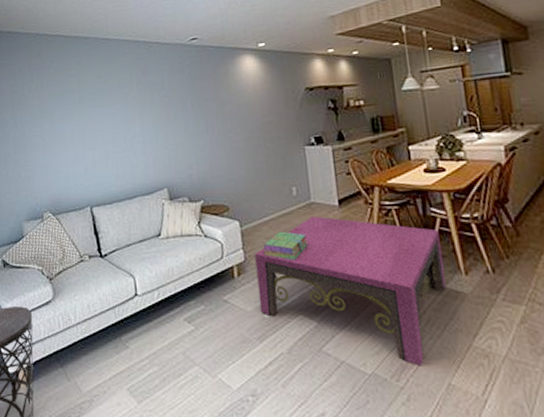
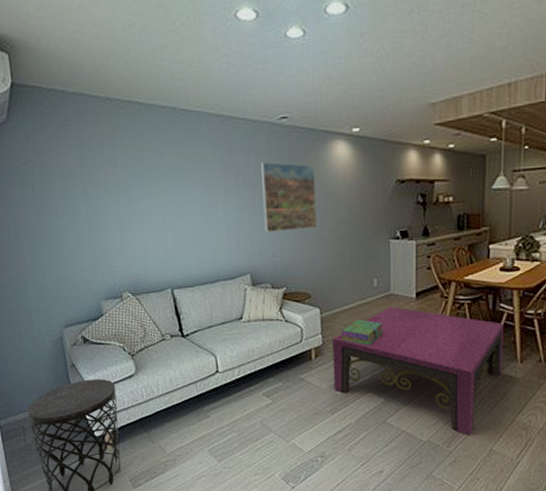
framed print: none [173,79,231,146] -> present [260,161,317,232]

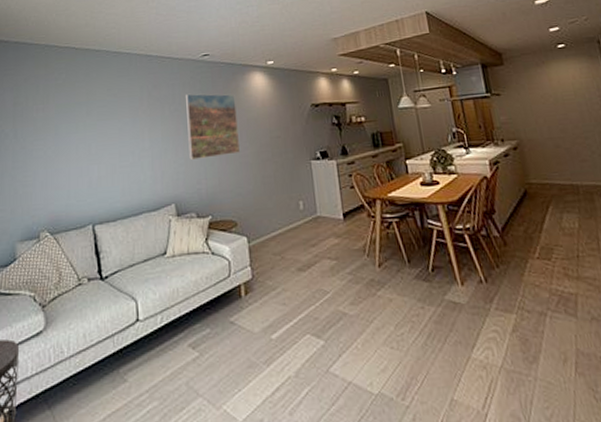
coffee table: present [332,307,504,436] -> none [262,230,445,383]
stack of books: present [341,319,383,346] -> none [270,246,315,277]

